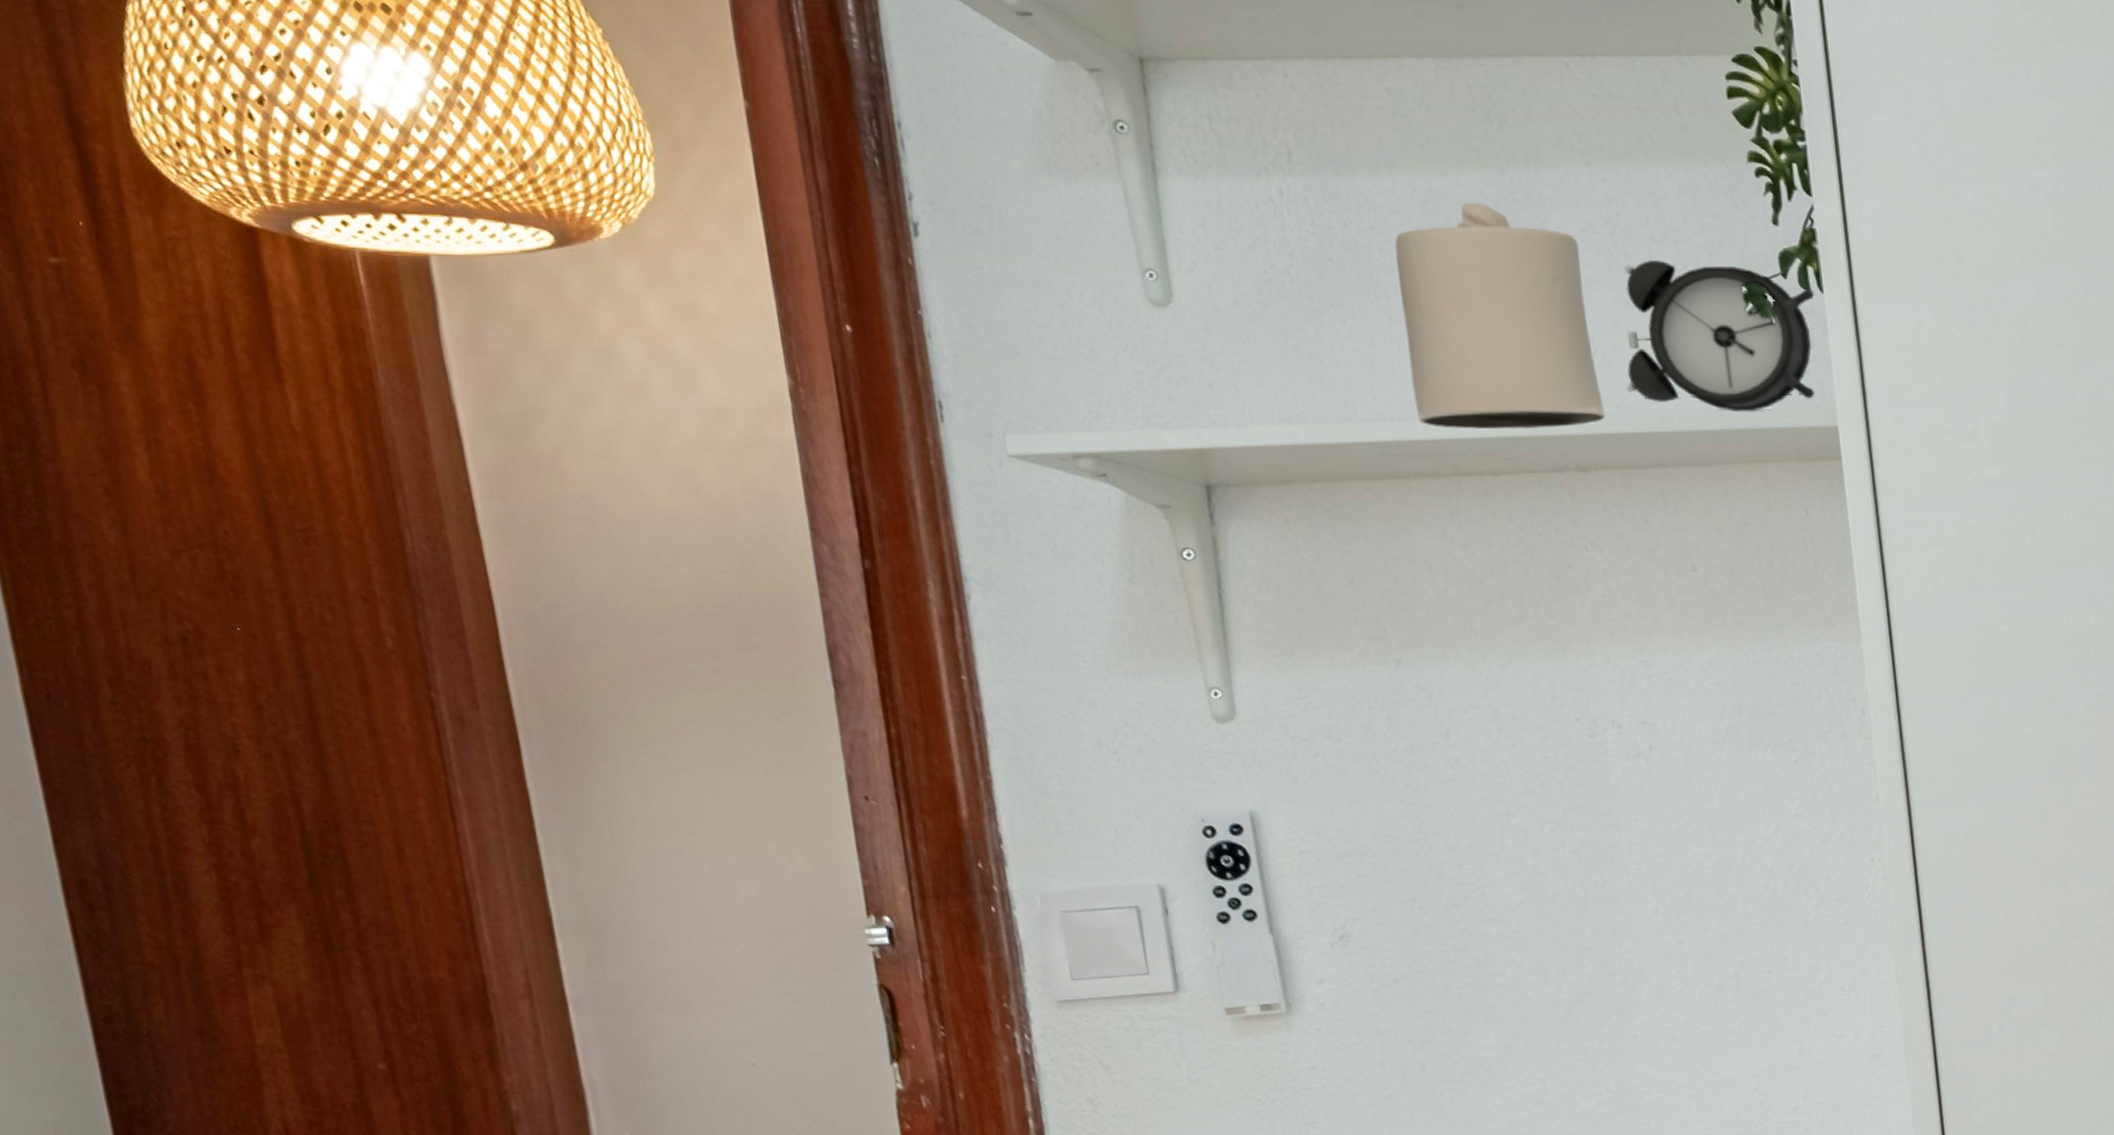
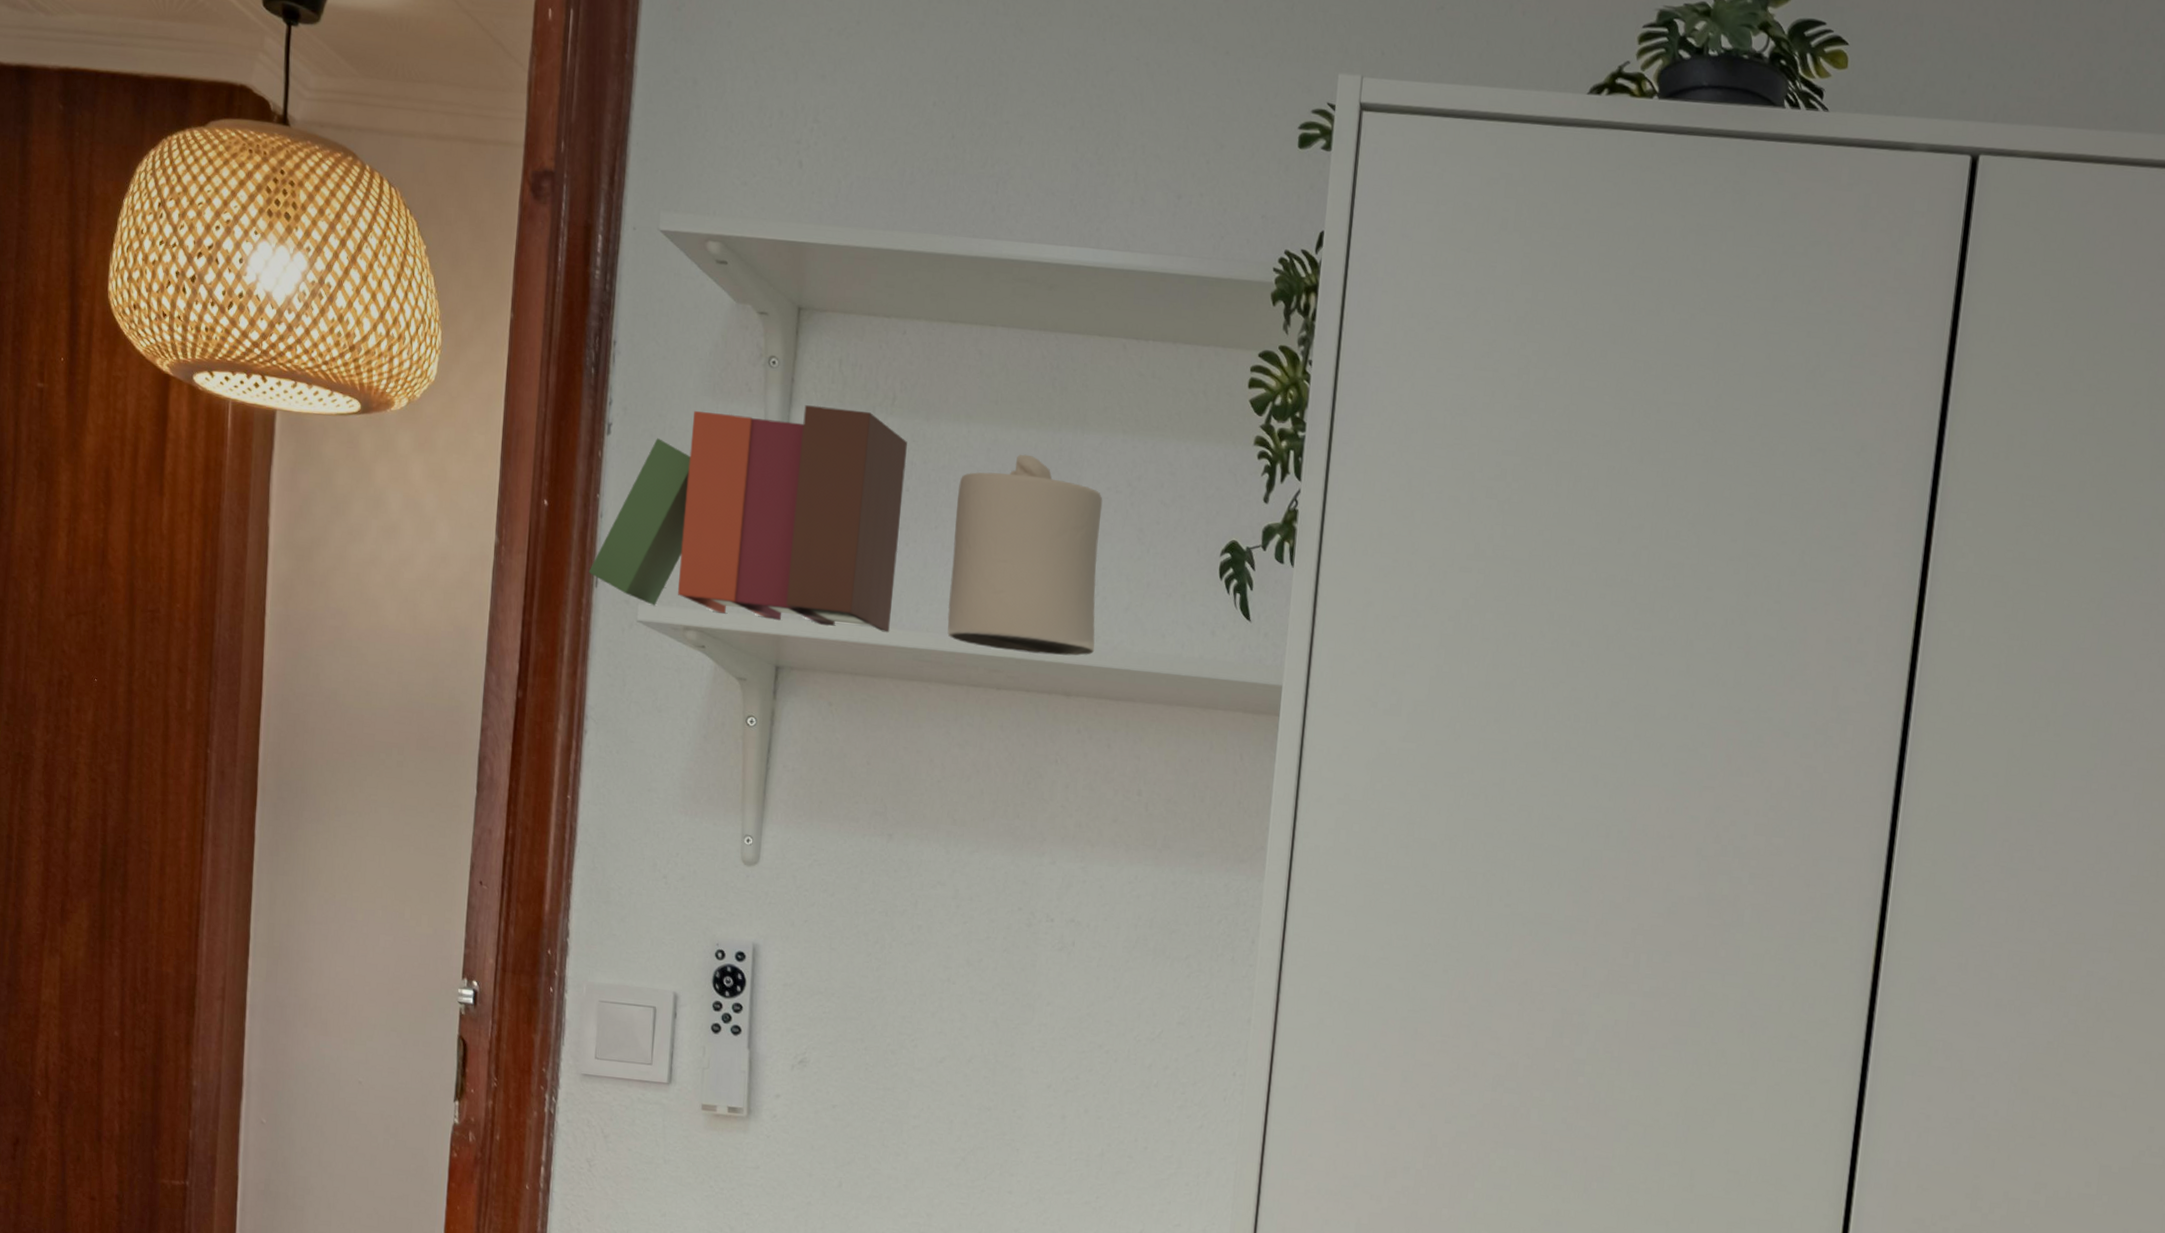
books: none [927,173,1344,436] -> present [588,405,907,633]
alarm clock: present [1624,259,1815,413] -> none [1115,520,1286,664]

